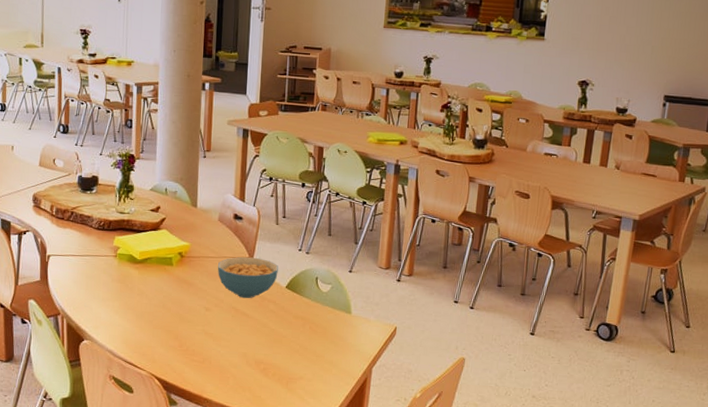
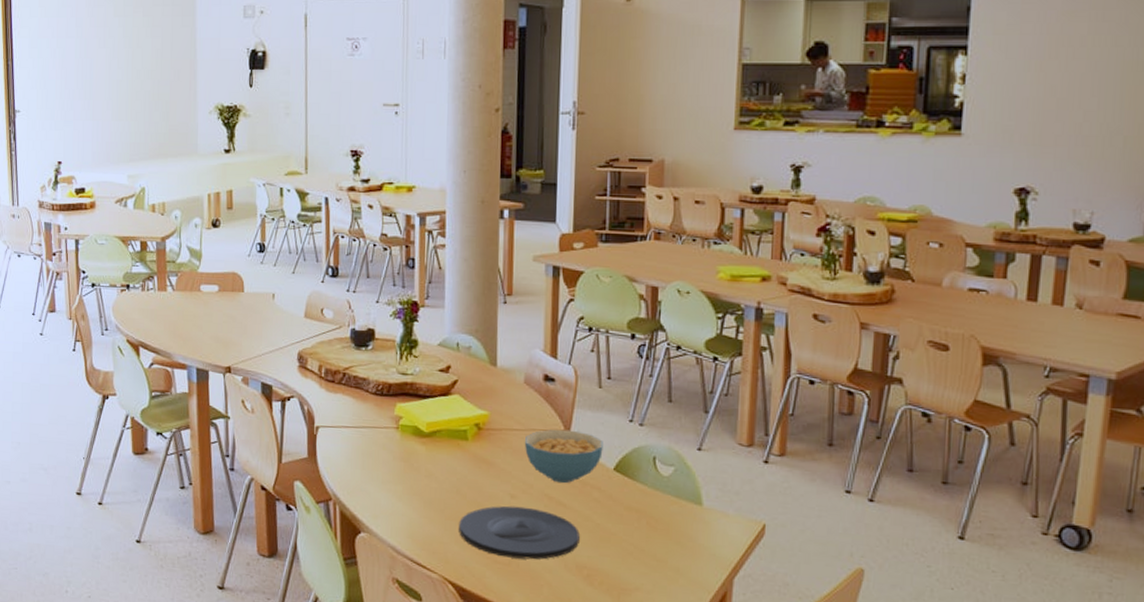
plate: none [164,316,259,358] -> present [459,505,580,560]

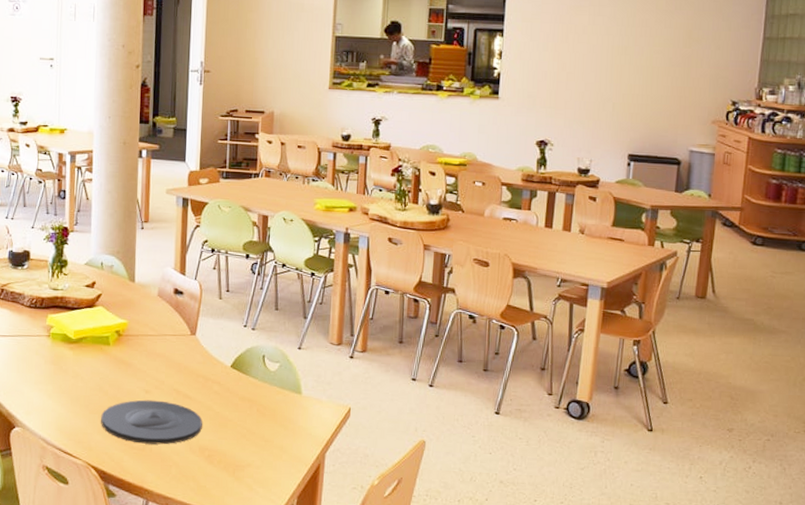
cereal bowl: present [524,429,603,484] -> none [157,334,222,380]

